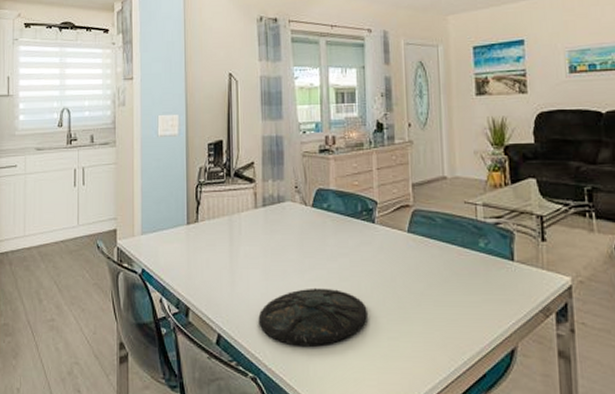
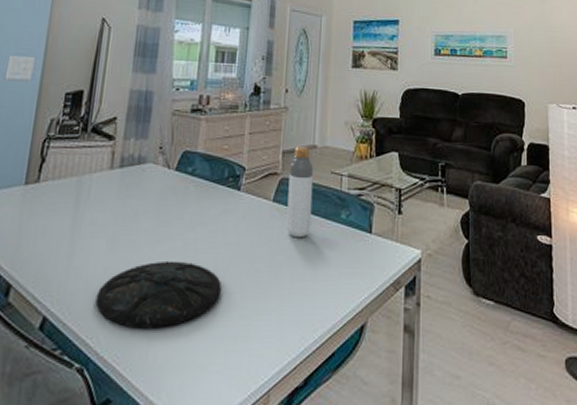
bottle: none [421,178,449,267] -> present [286,146,314,238]

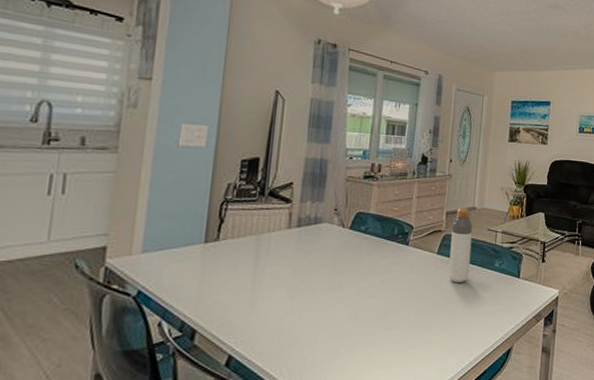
plate: present [95,260,221,329] -> none [277,305,392,361]

